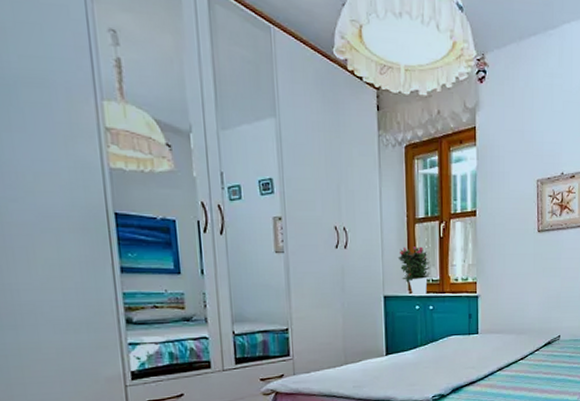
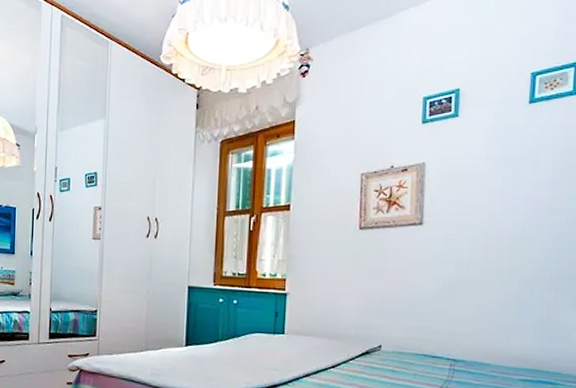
potted flower: present [397,246,430,296] -> none [205,239,237,289]

